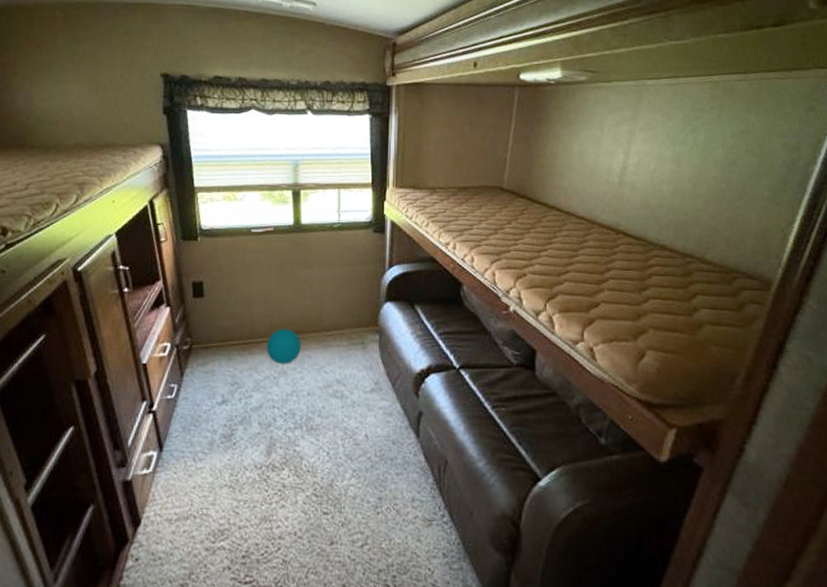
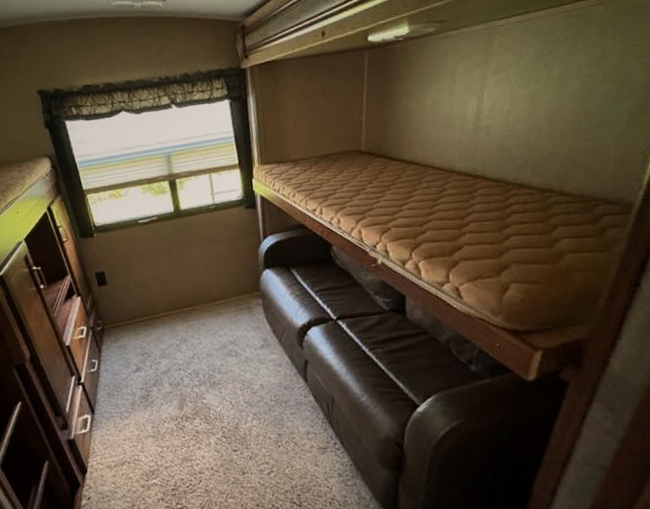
ball: present [267,328,301,364] -> none [166,302,196,333]

